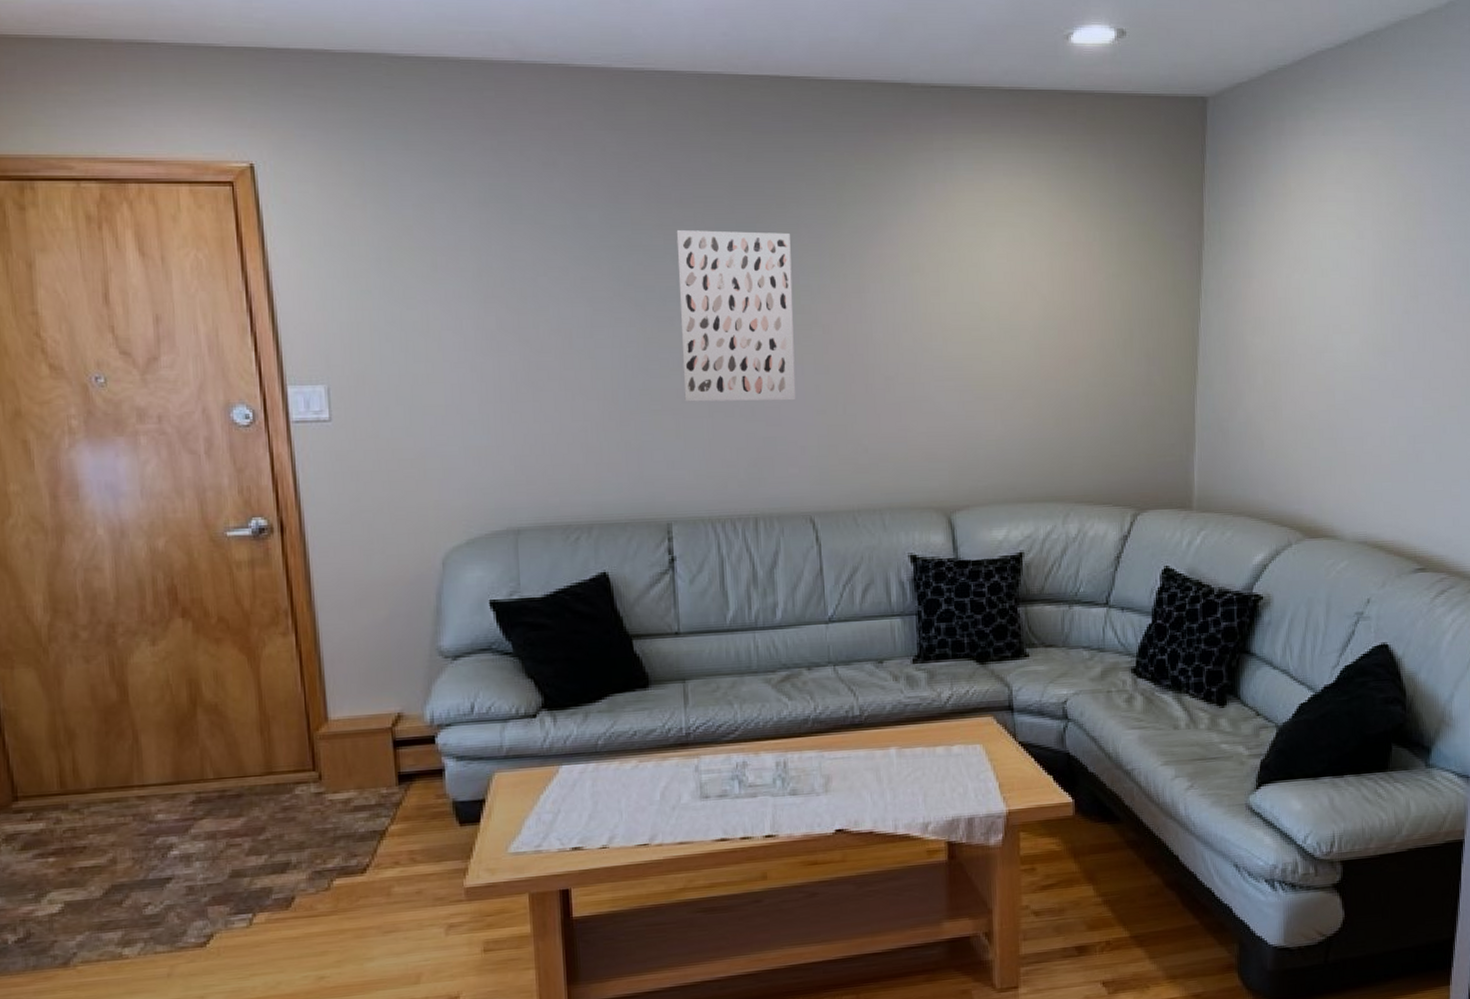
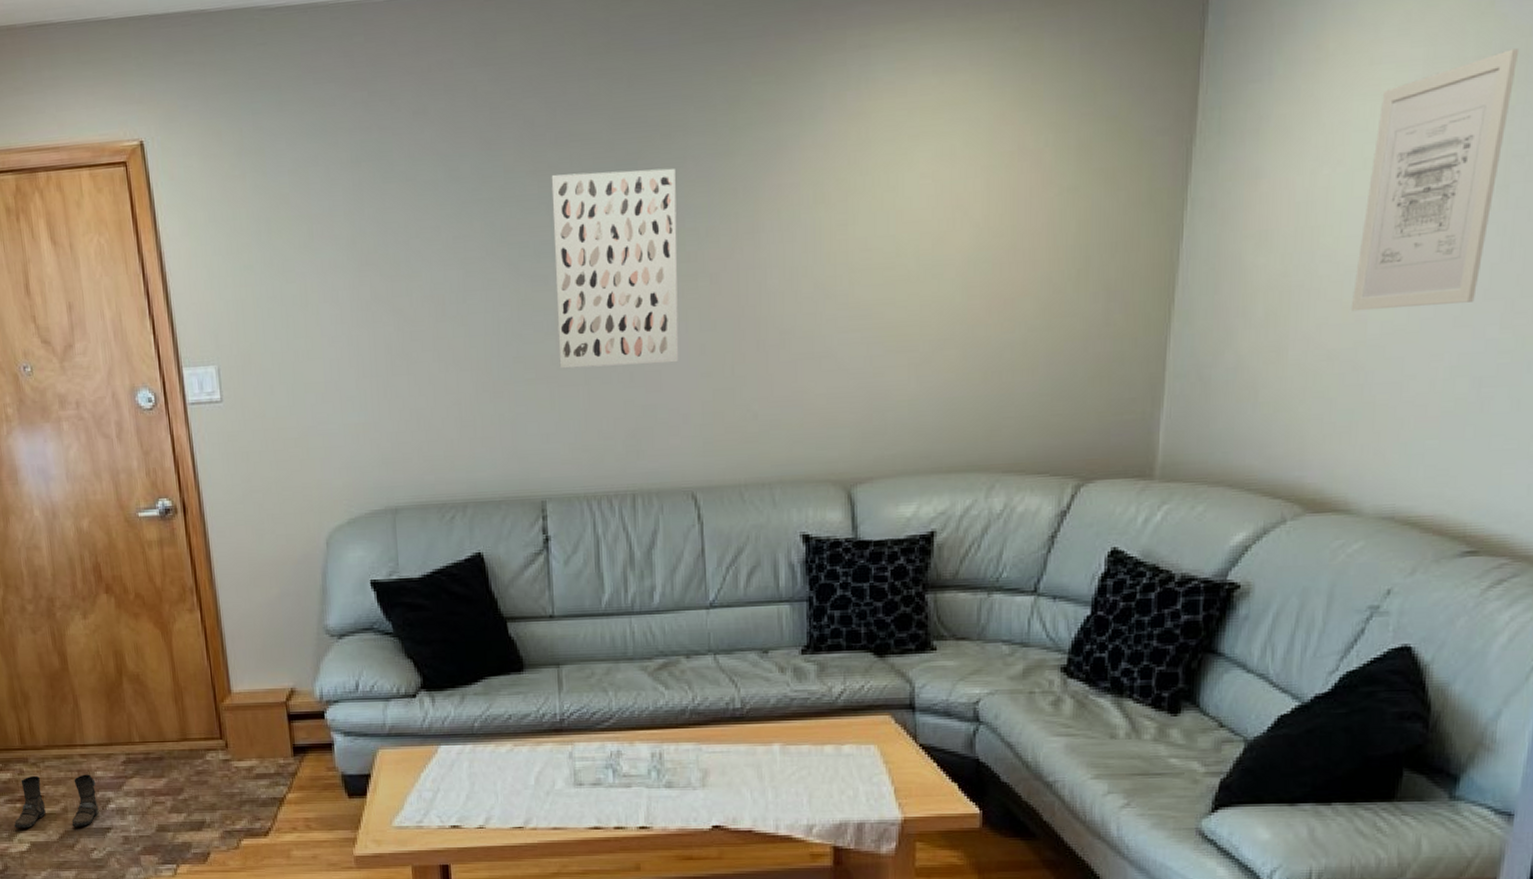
boots: none [43,818,158,887] -> present [14,774,99,829]
wall art: none [1322,200,1415,383] -> present [1350,48,1520,312]

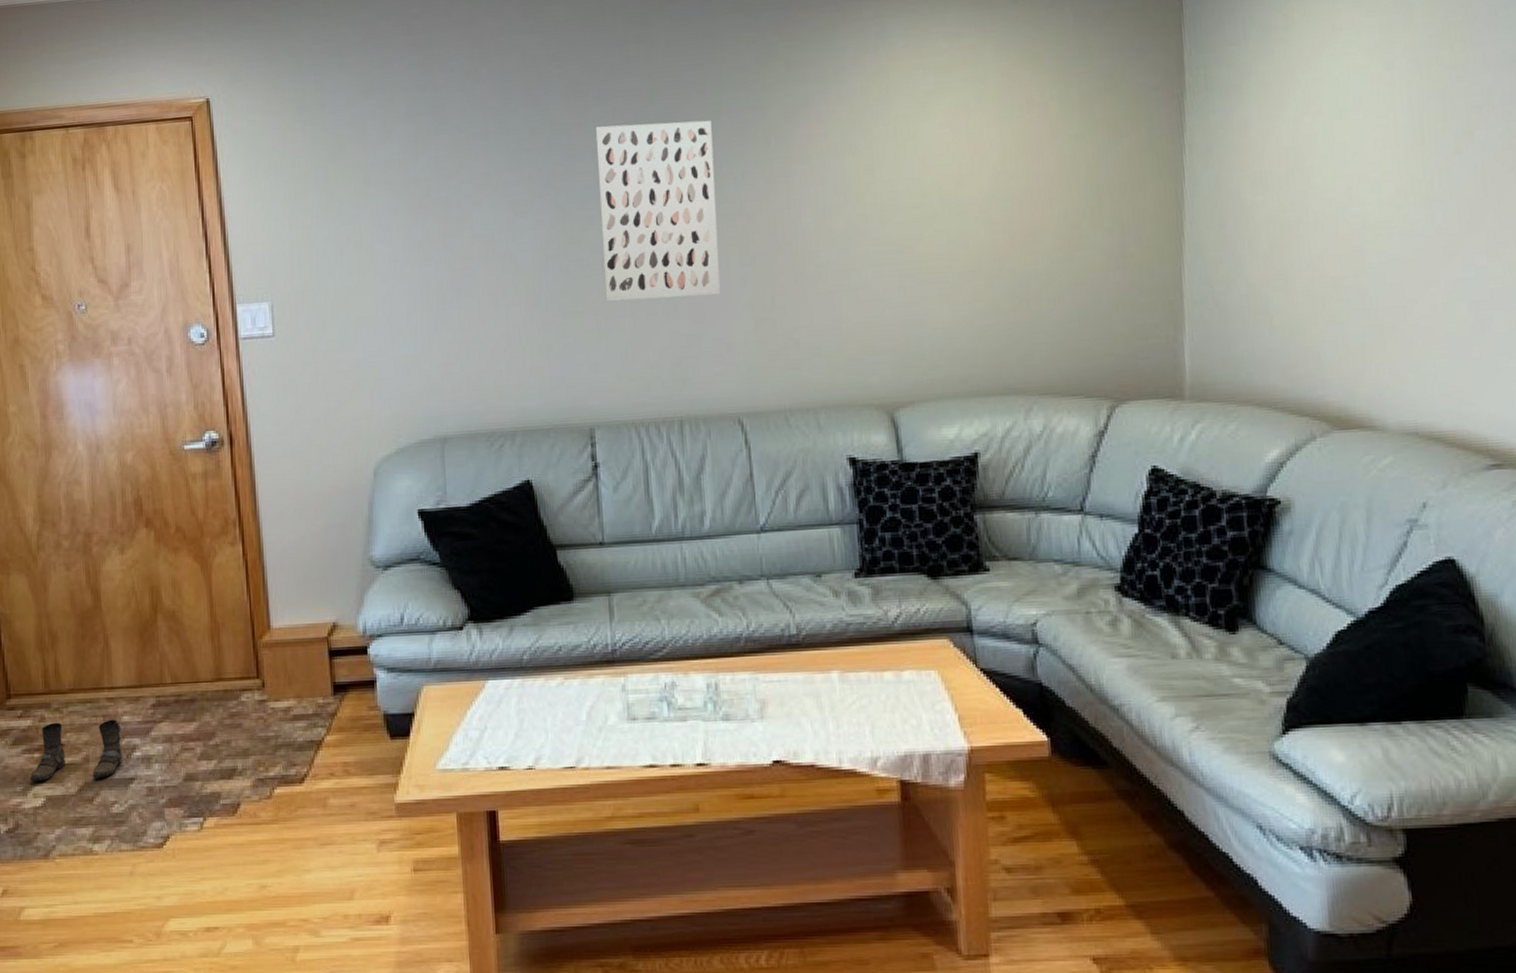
wall art: present [1350,48,1520,312] -> none [1347,17,1462,243]

